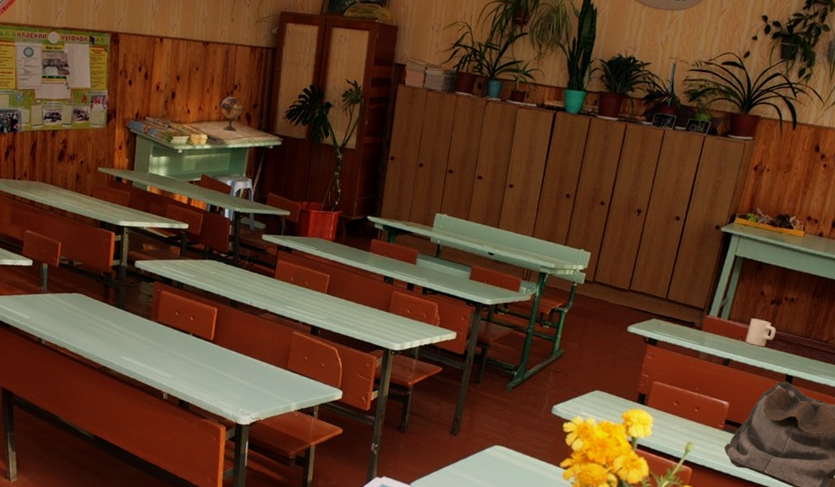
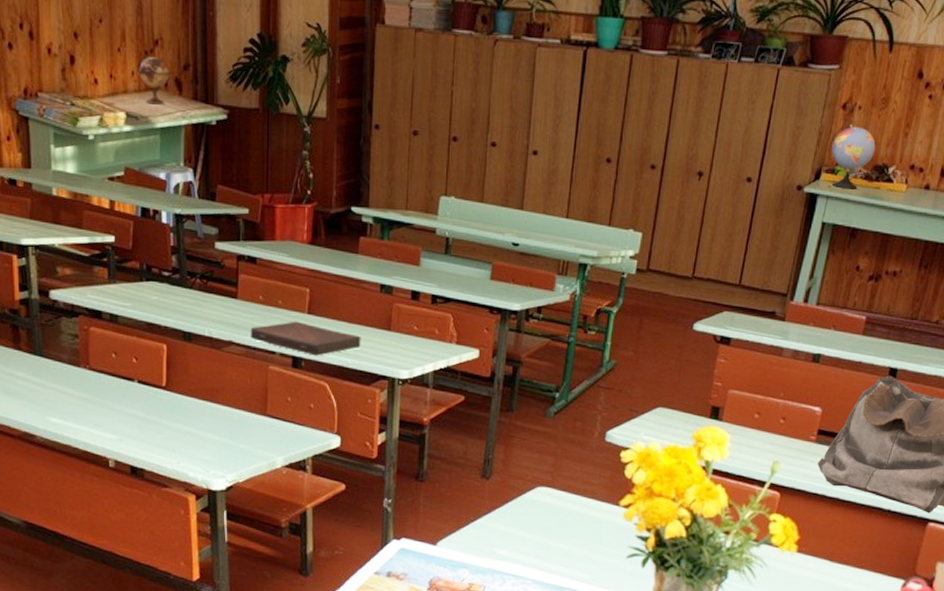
book: none [281,298,366,327] -> present [250,321,361,356]
globe: none [741,181,780,232] -> present [828,122,876,190]
cup: present [745,318,776,347] -> none [838,301,876,336]

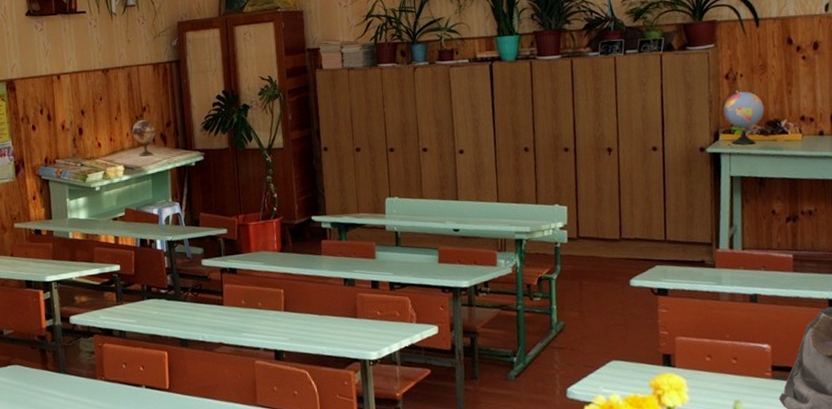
book: present [250,321,361,356] -> none [236,319,333,348]

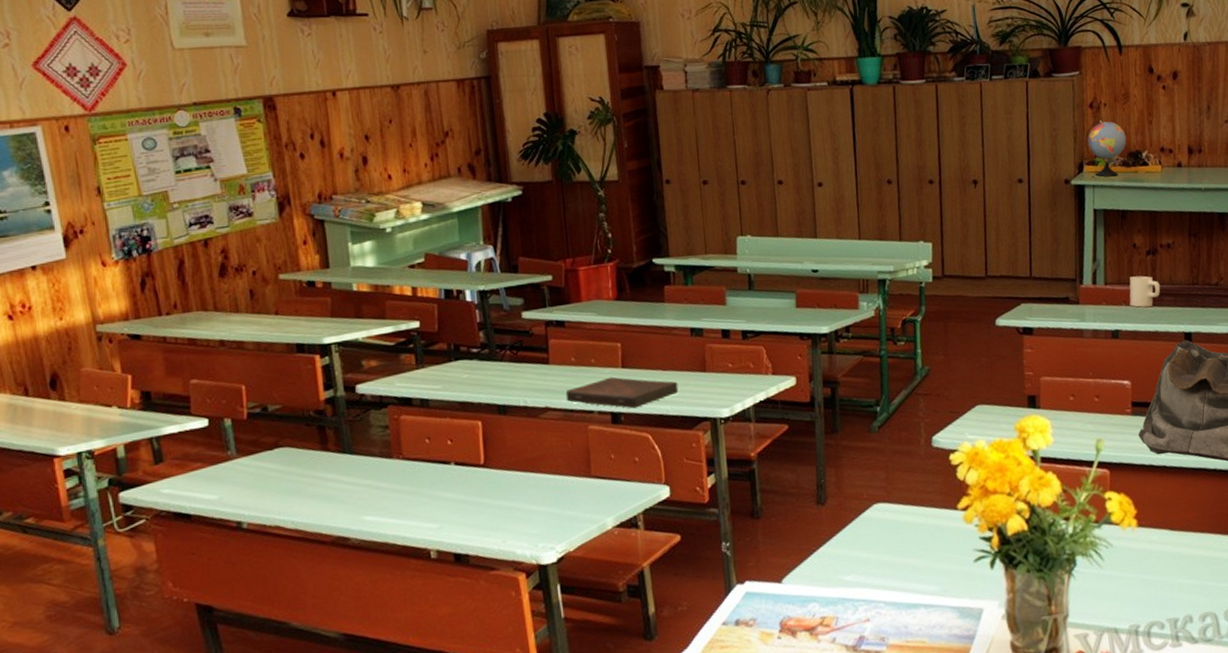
globe: present [130,117,158,157] -> none [429,144,465,191]
book: none [236,319,333,348] -> present [565,376,679,409]
cup: none [768,241,802,273] -> present [1129,275,1161,308]

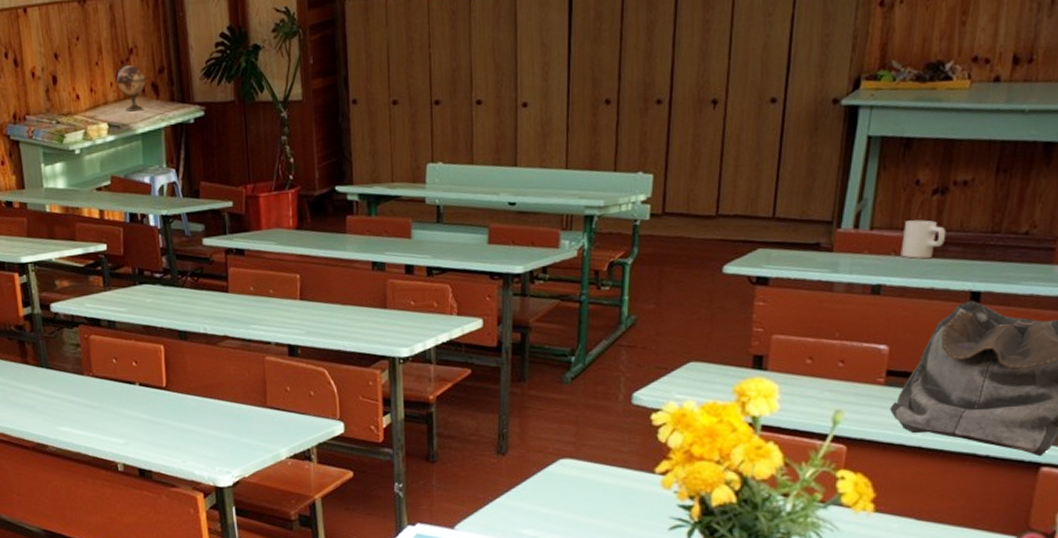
globe: none [429,144,465,191] -> present [114,62,149,112]
book: present [565,376,679,409] -> none [243,308,357,342]
globe: present [1085,118,1127,177] -> none [867,19,926,96]

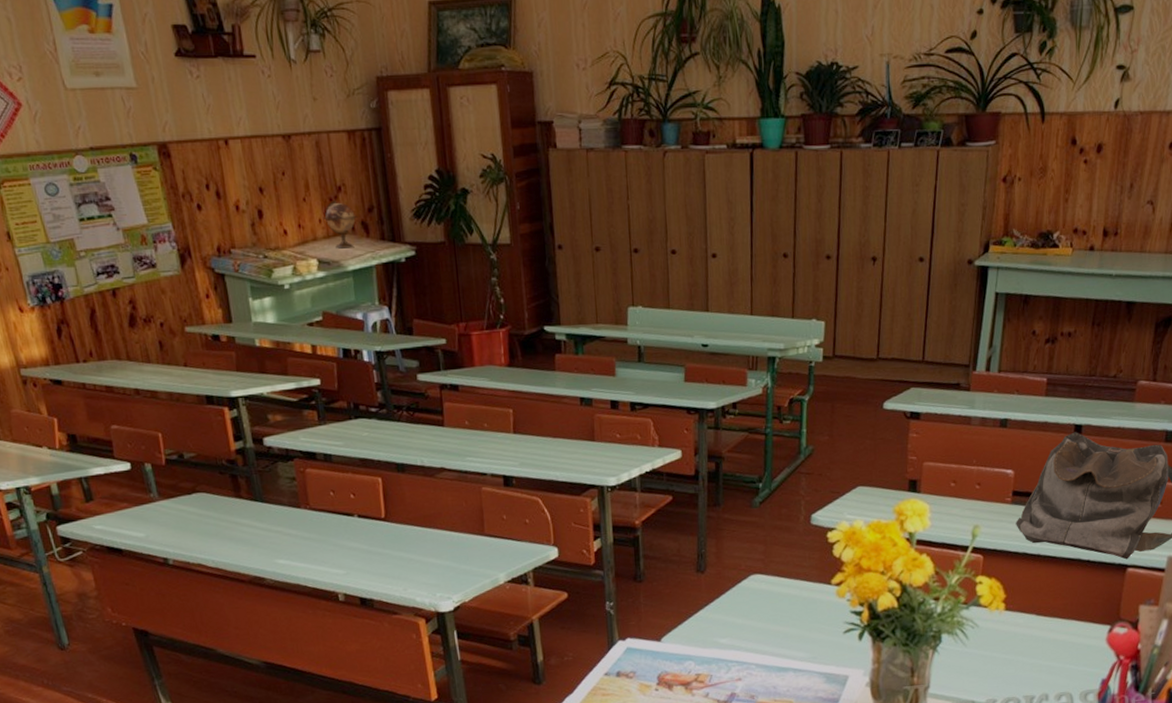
cup: present [901,220,946,259] -> none [1022,364,1056,398]

